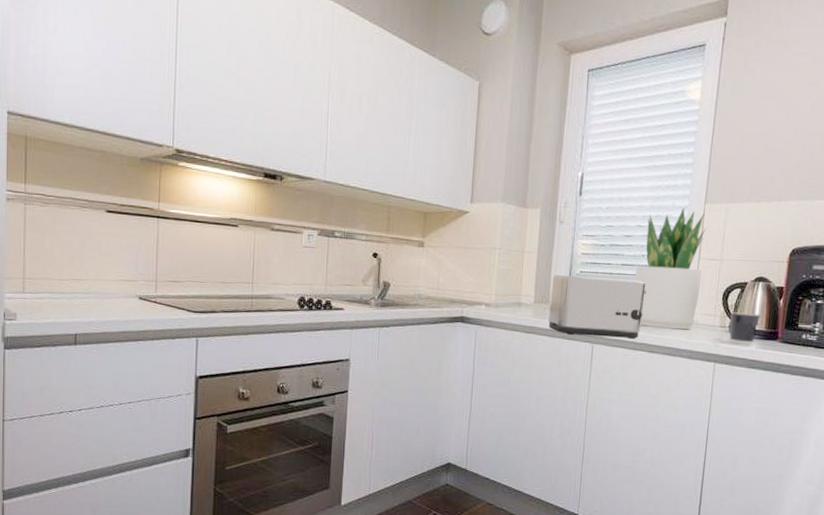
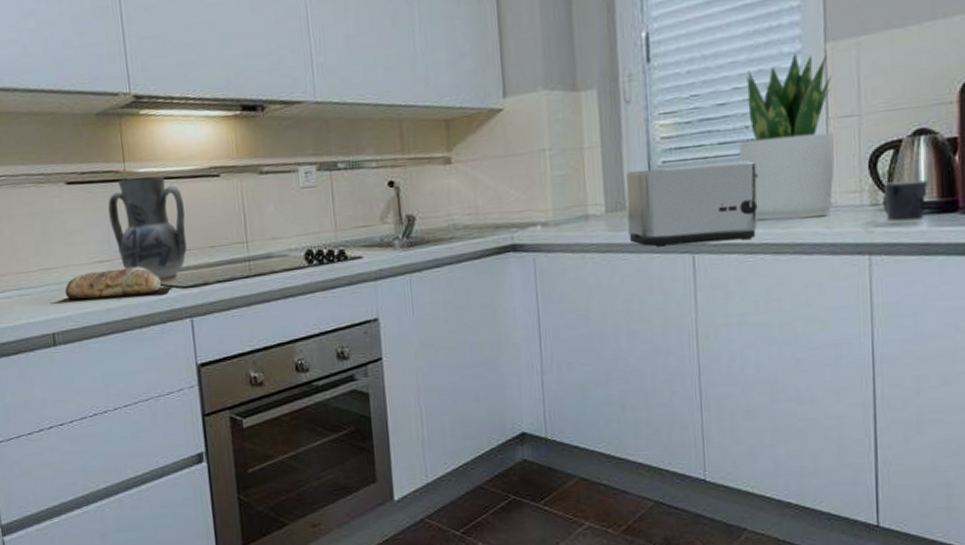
bread loaf: none [76,288,188,316] -> present [49,267,176,304]
ceramic jug: none [139,216,204,306] -> present [108,176,187,283]

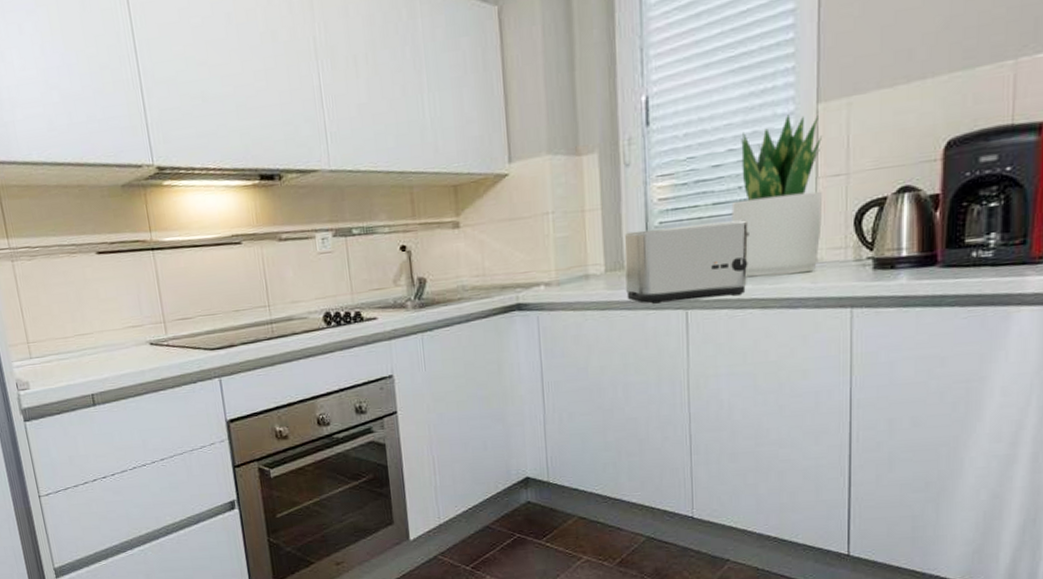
bread loaf: present [49,267,176,304] -> none [87,331,204,367]
ceramic jug: present [108,176,187,283] -> none [137,245,213,346]
mug: present [882,180,928,225] -> none [865,235,909,279]

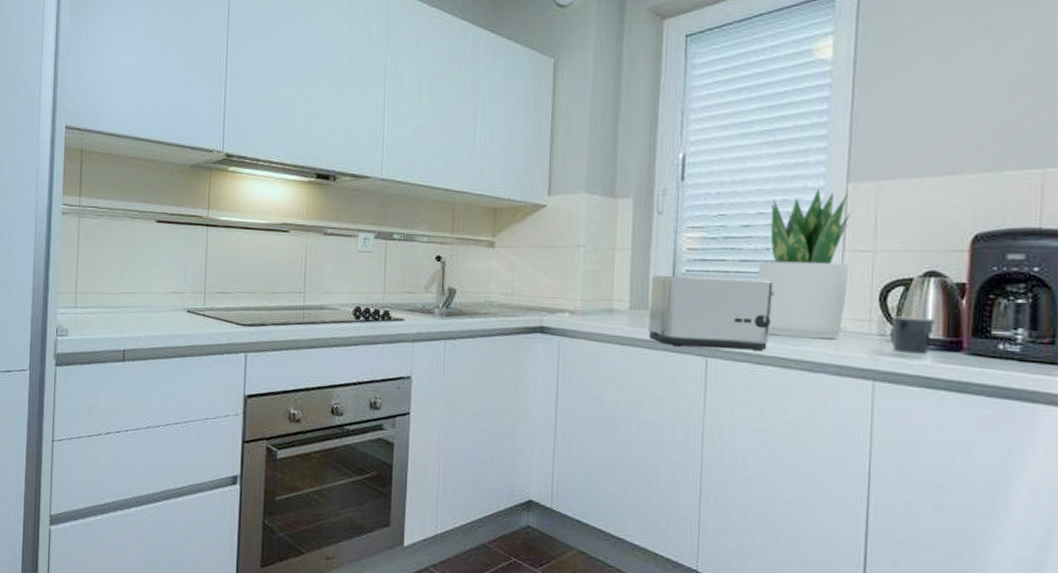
mug: none [865,235,909,279] -> present [889,316,934,358]

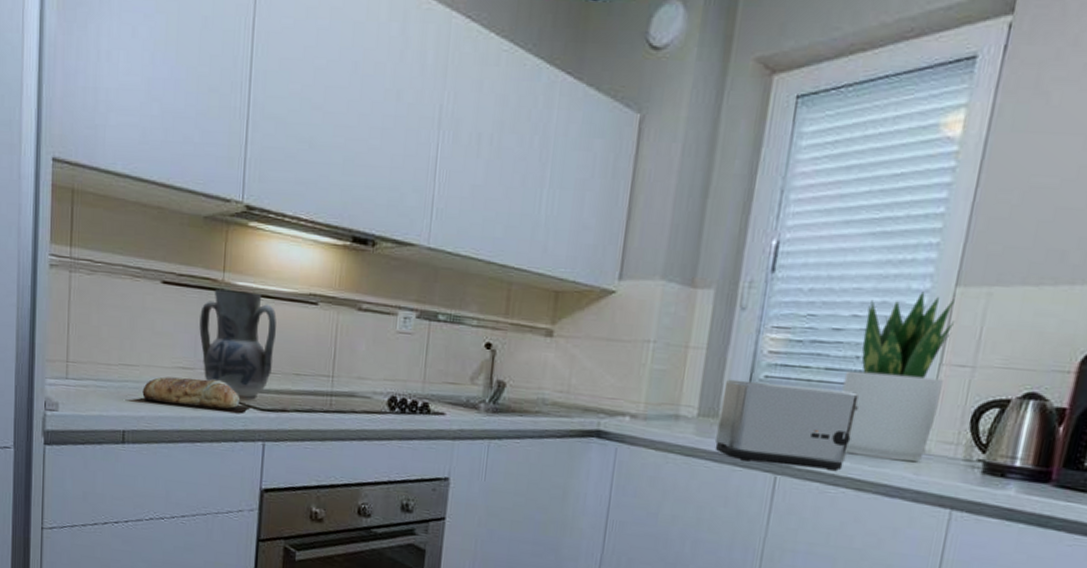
bread loaf: none [125,301,237,330] -> present [125,376,254,414]
ceramic jug: none [188,225,254,319] -> present [199,289,277,402]
mug: present [889,316,934,358] -> none [975,440,1026,488]

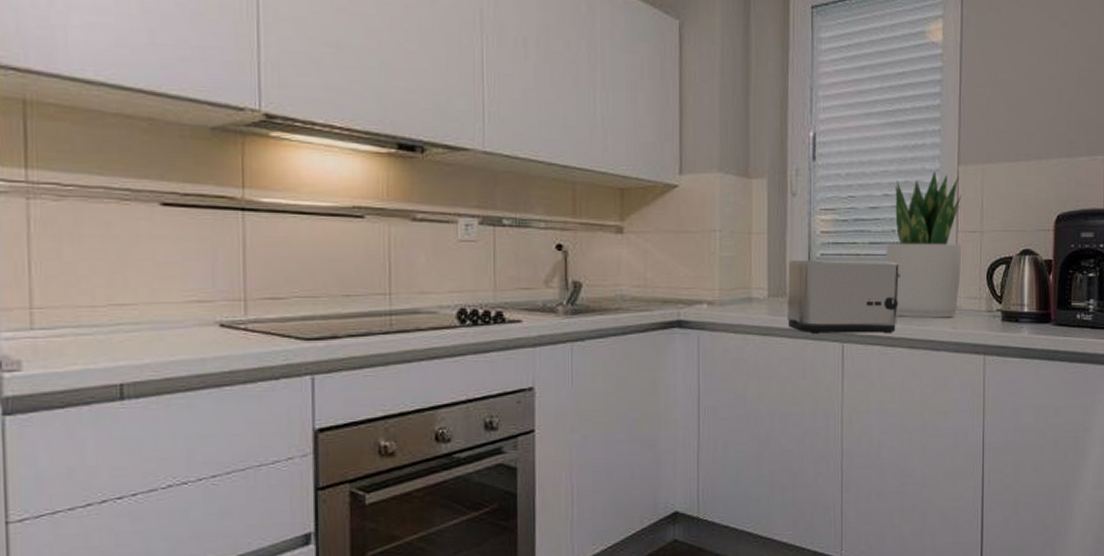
bread loaf: present [125,376,254,414] -> none [120,311,296,349]
ceramic jug: present [199,289,277,402] -> none [216,208,316,333]

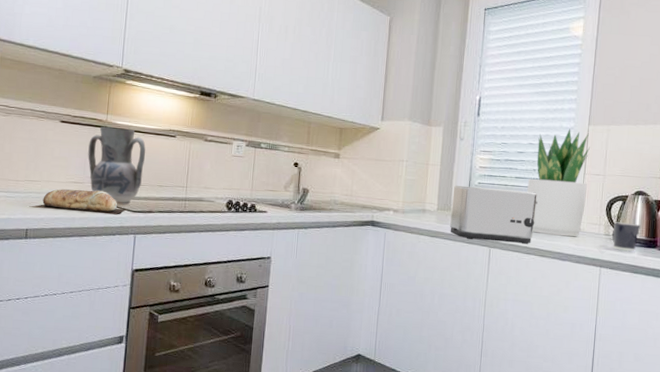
bread loaf: none [120,311,296,349] -> present [29,189,128,215]
ceramic jug: none [216,208,316,333] -> present [88,127,146,206]
mug: none [995,293,1029,331] -> present [611,222,640,252]

